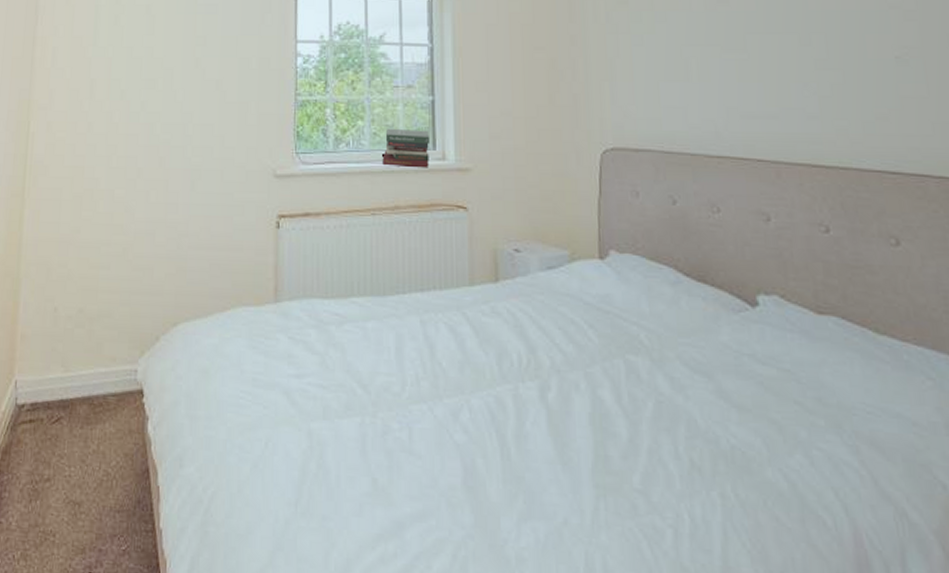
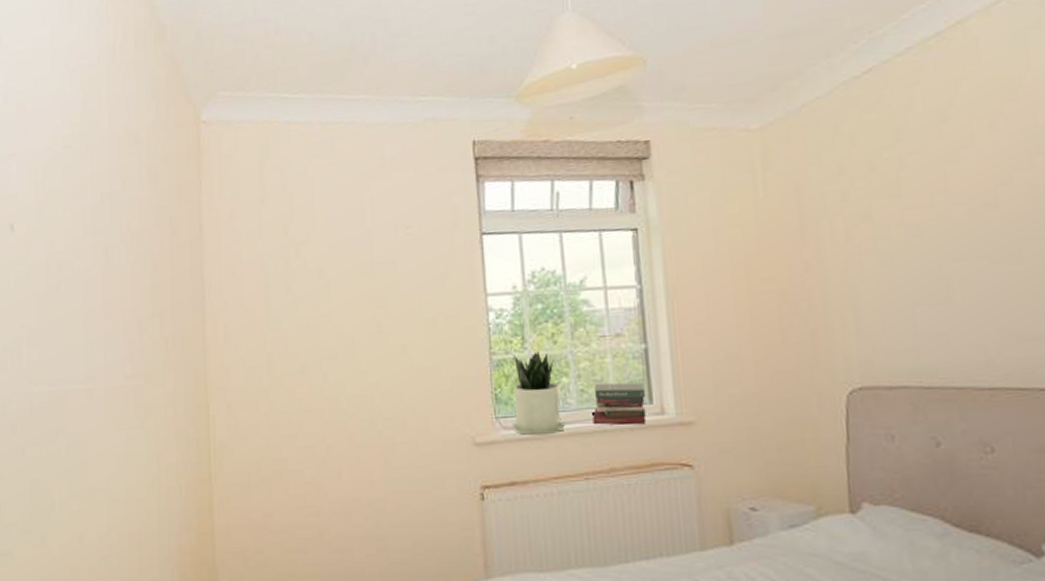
planter: none [309,96,358,172] -> present [511,351,565,436]

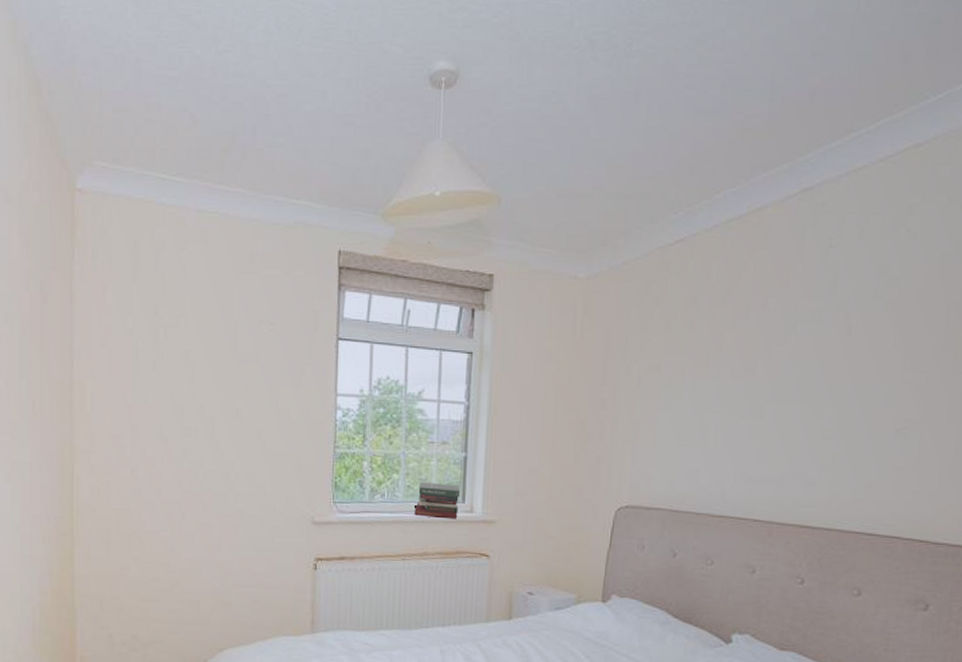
planter: present [511,351,565,436] -> none [345,449,391,521]

